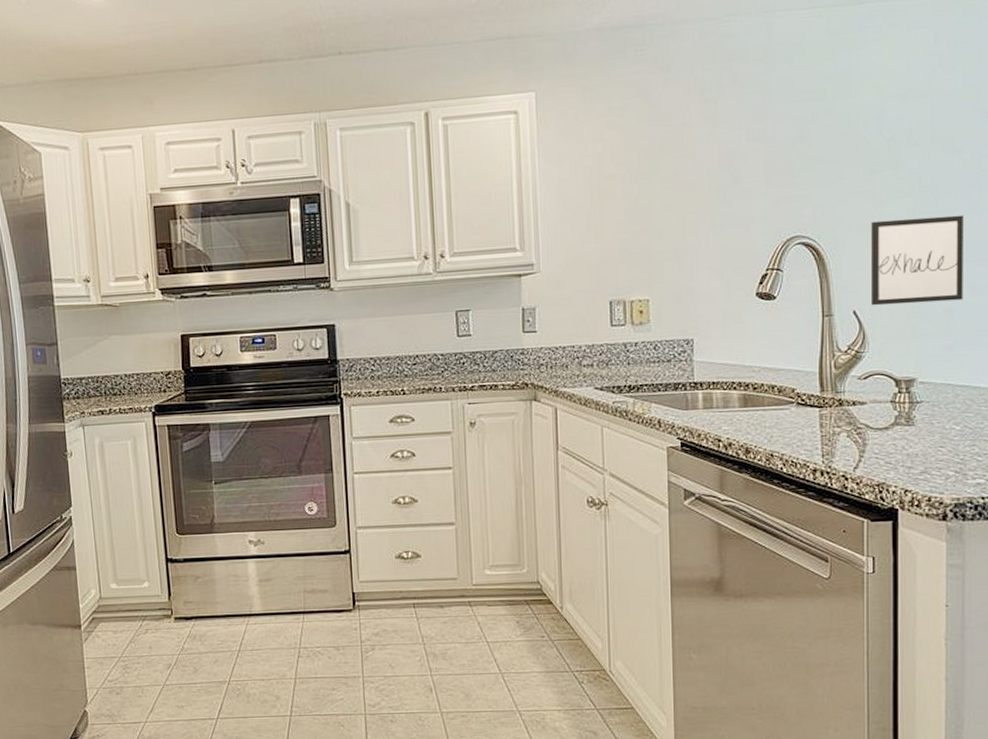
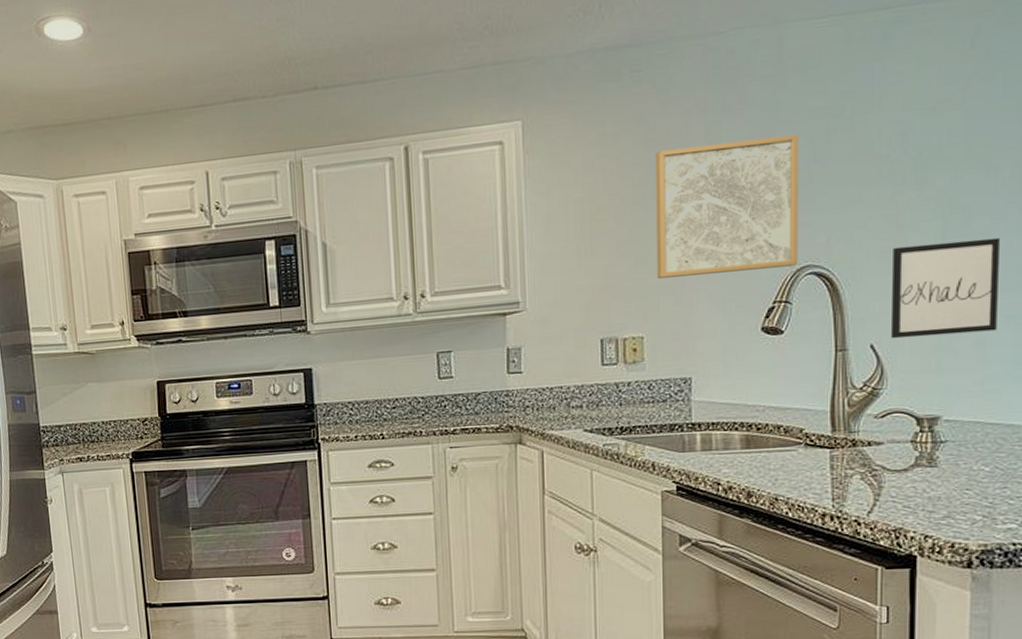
wall art: none [658,114,788,245] -> present [655,134,799,279]

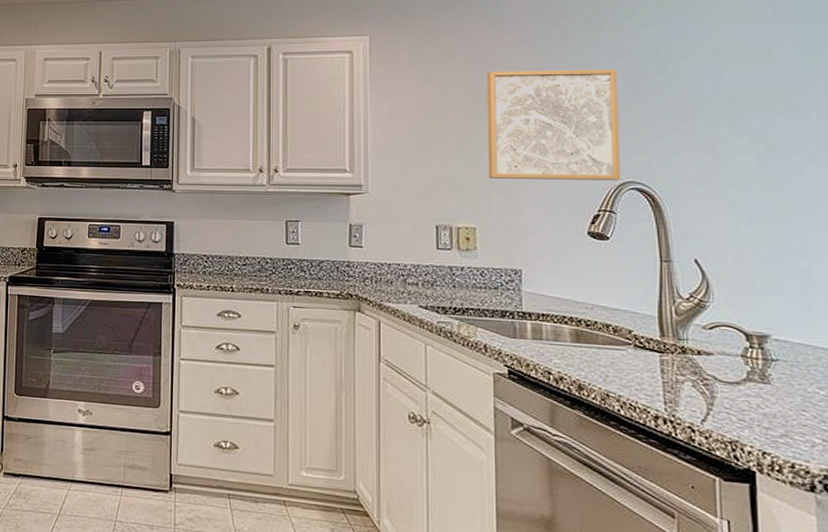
wall art: present [892,237,1000,339] -> none [711,174,820,260]

